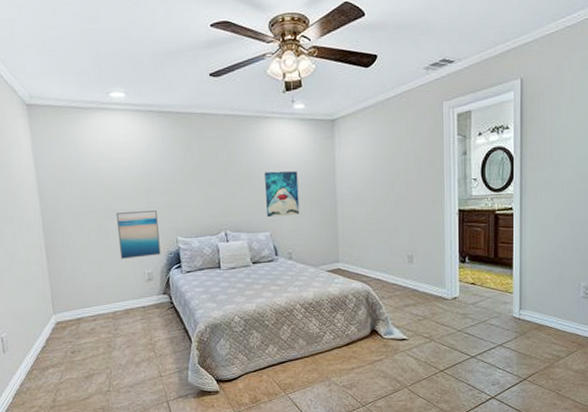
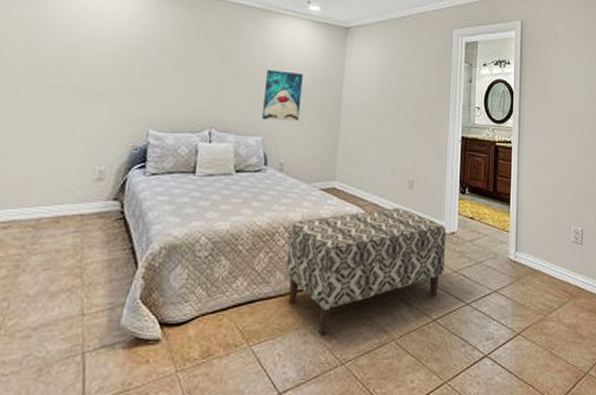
wall art: present [115,210,161,259] -> none [66,91,130,150]
bench: none [305,280,448,385] -> present [286,207,446,336]

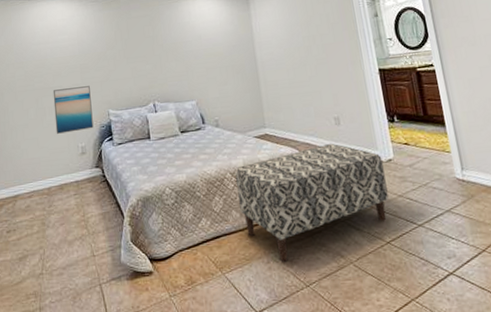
wall art: none [66,91,130,150] -> present [52,86,94,134]
wall art: present [261,69,303,121] -> none [188,42,223,87]

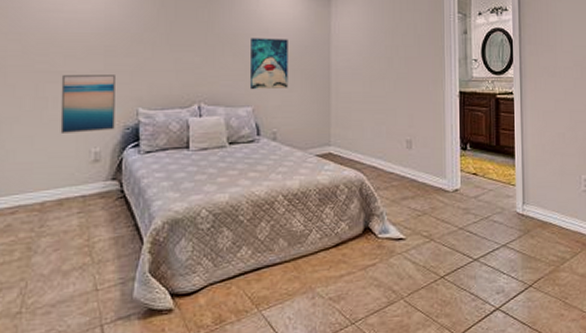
wall art: none [188,42,223,87] -> present [249,38,288,90]
bench: present [235,143,389,262] -> none [289,168,449,298]

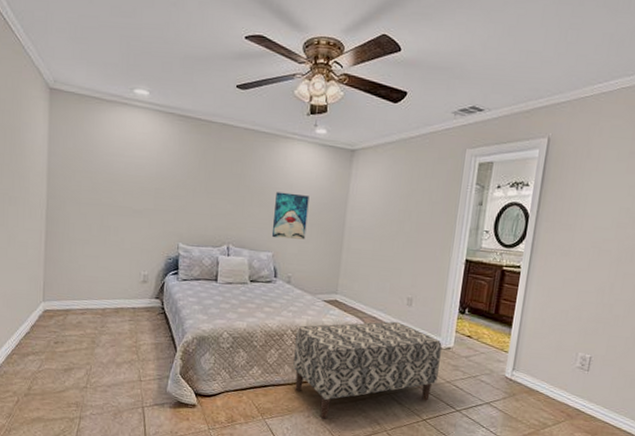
wall art: present [60,75,115,133] -> none [118,210,162,259]
bench: none [289,168,449,298] -> present [293,321,442,419]

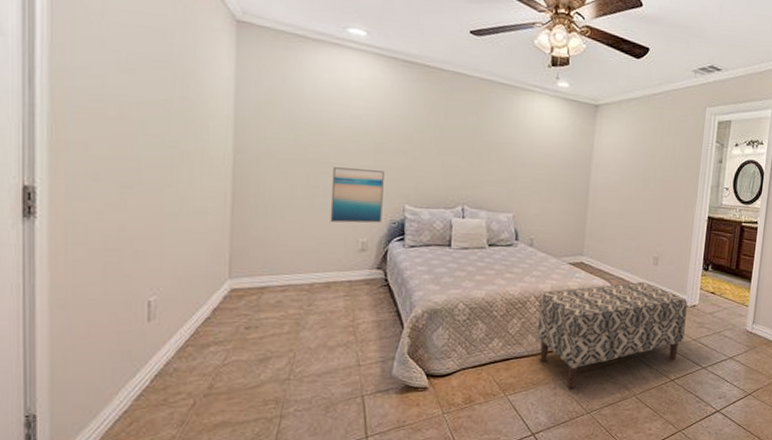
wall art: none [118,210,162,259] -> present [330,167,384,224]
wall art: present [271,192,309,240] -> none [511,147,552,199]

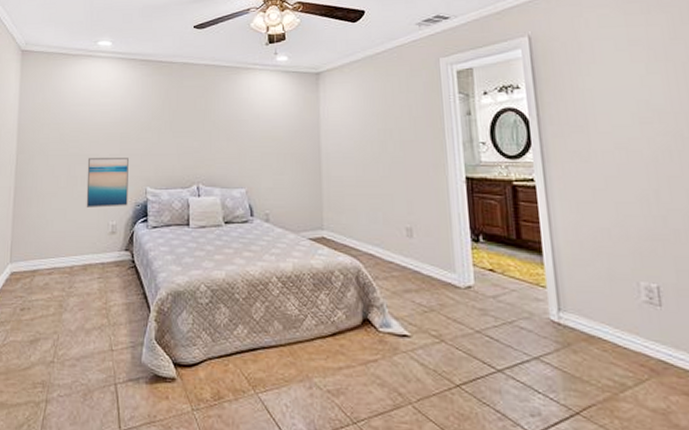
bench: present [537,281,688,389] -> none [283,257,464,390]

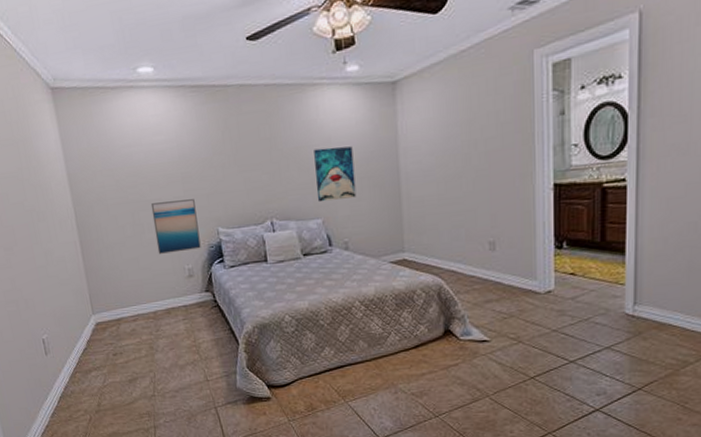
wall art: none [242,123,280,173] -> present [314,146,357,203]

